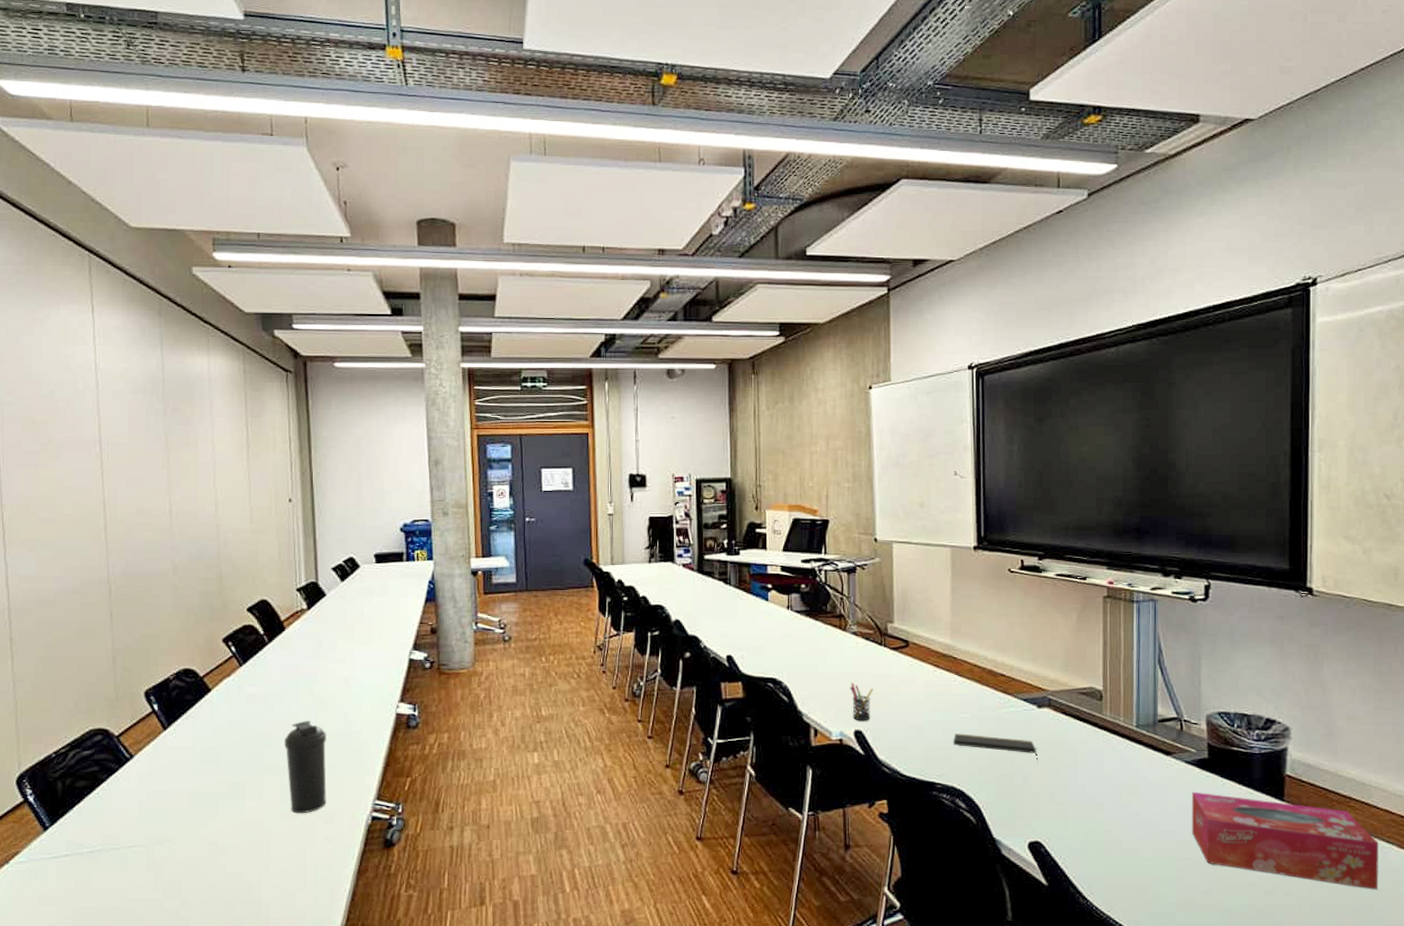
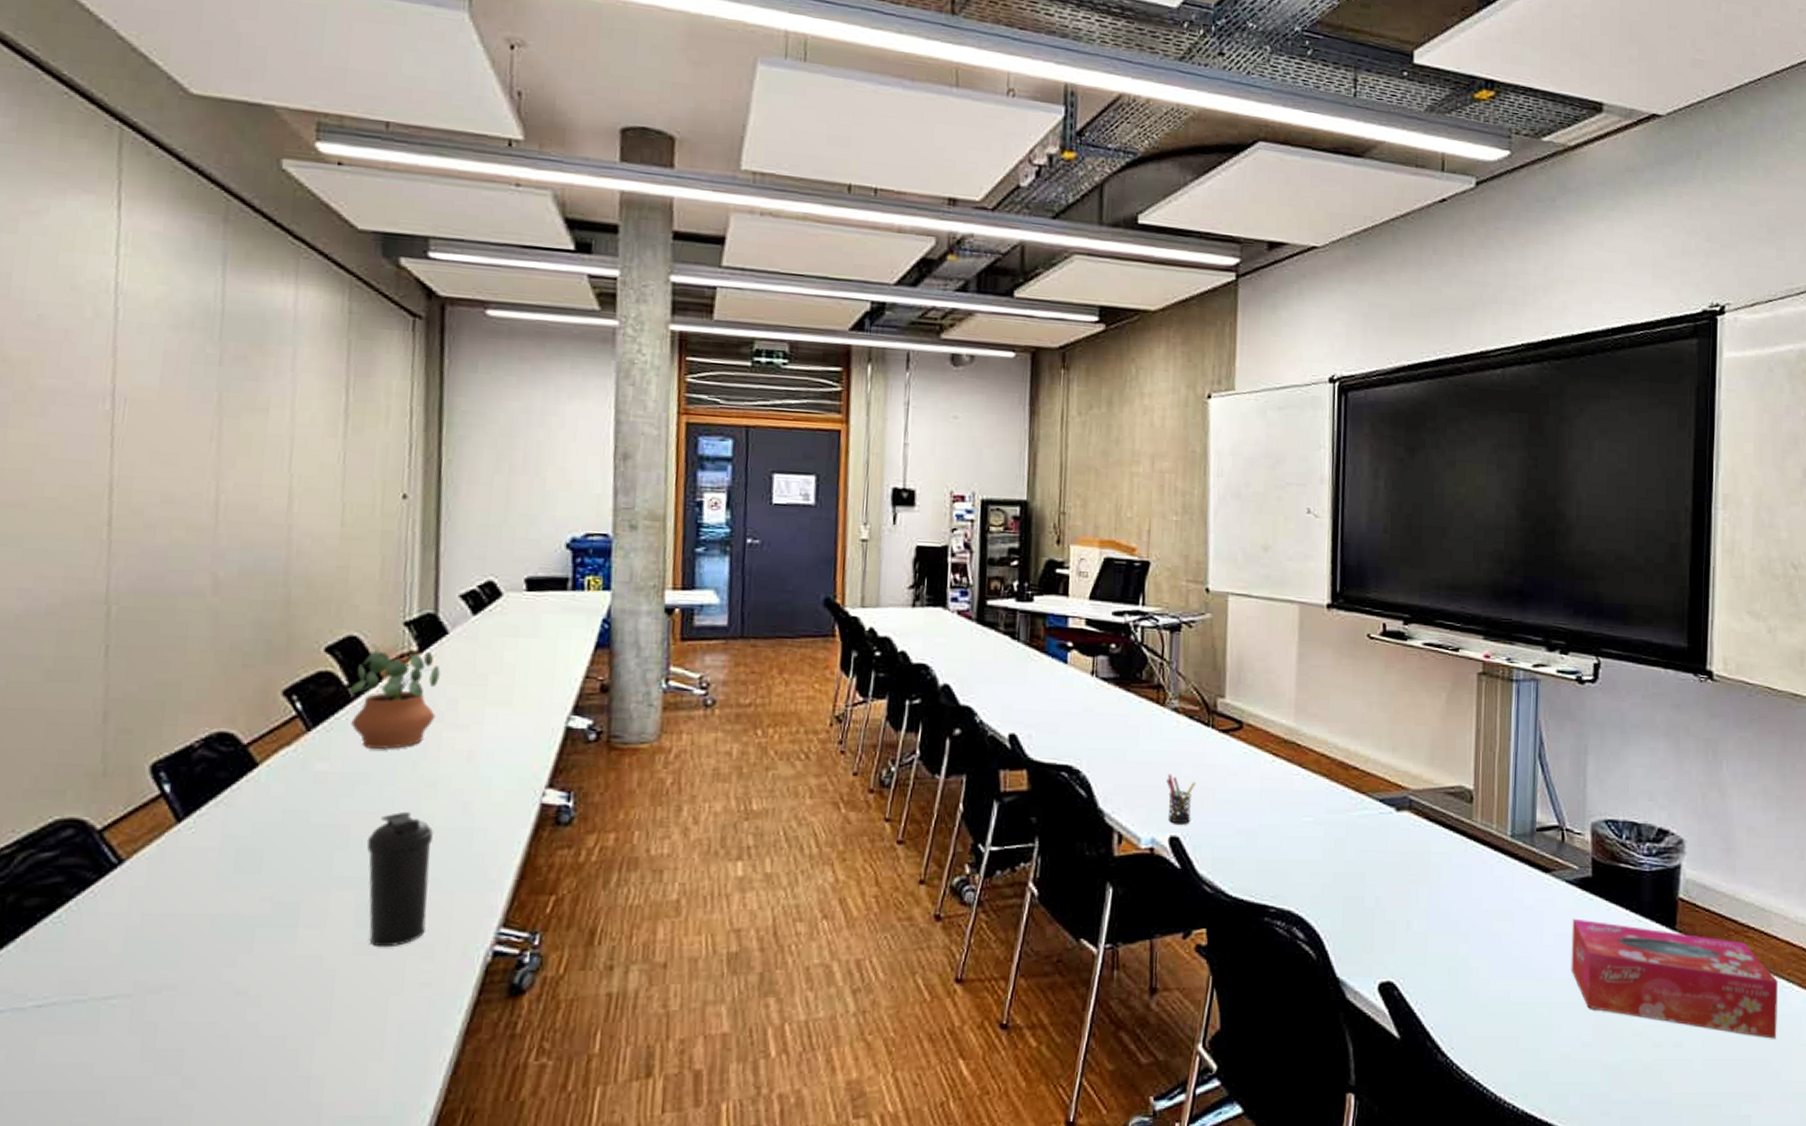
potted plant: none [264,608,323,677] -> present [349,650,440,749]
notepad: present [954,733,1038,760] -> none [1293,842,1394,878]

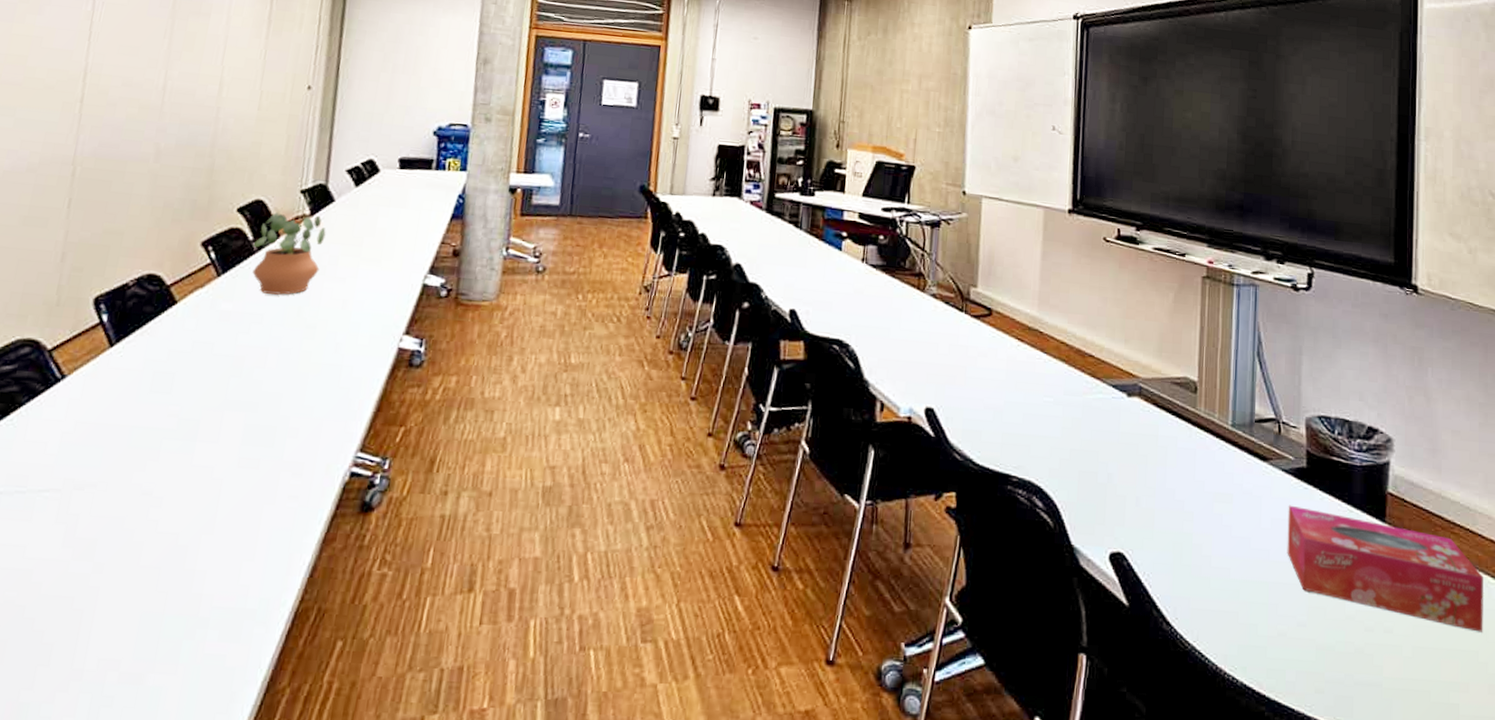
water bottle: present [366,812,435,948] -> none [252,348,311,463]
pen holder: present [1166,774,1196,824] -> none [924,352,950,398]

